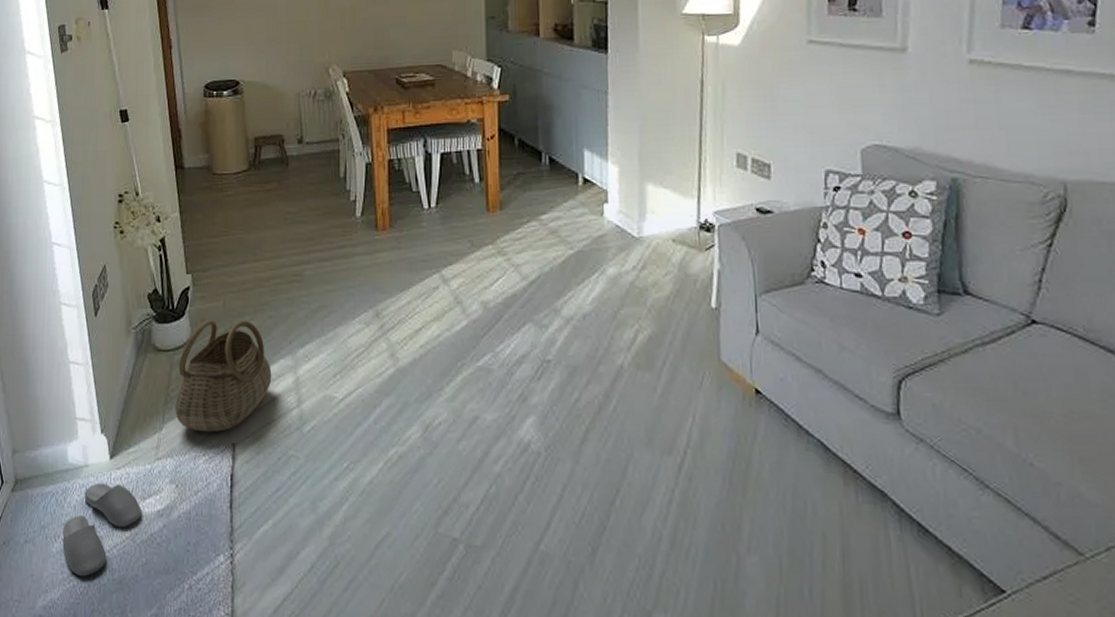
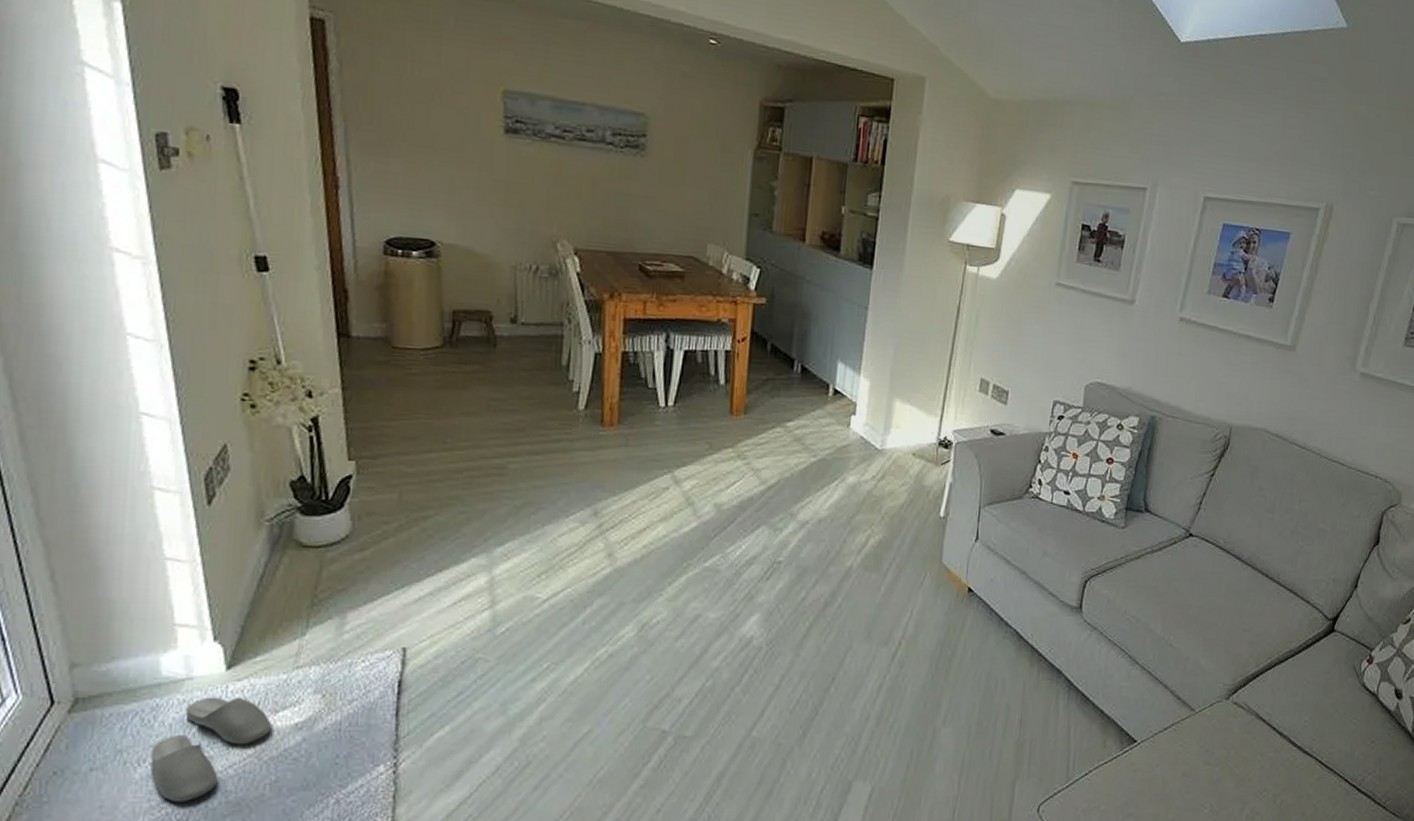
basket: present [175,318,272,433] -> none [324,512,460,637]

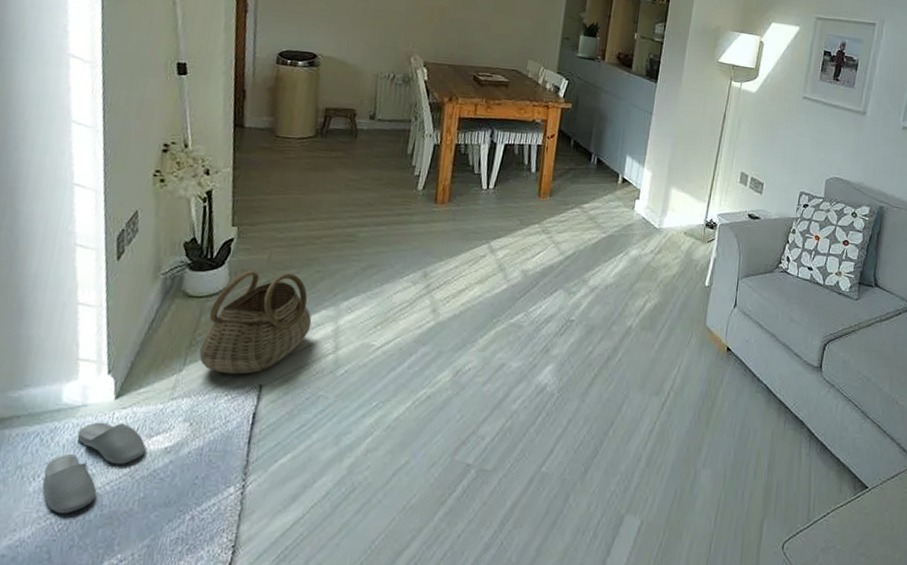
basket: none [324,512,460,637] -> present [199,269,312,375]
planter: none [767,190,801,243] -> present [575,20,602,61]

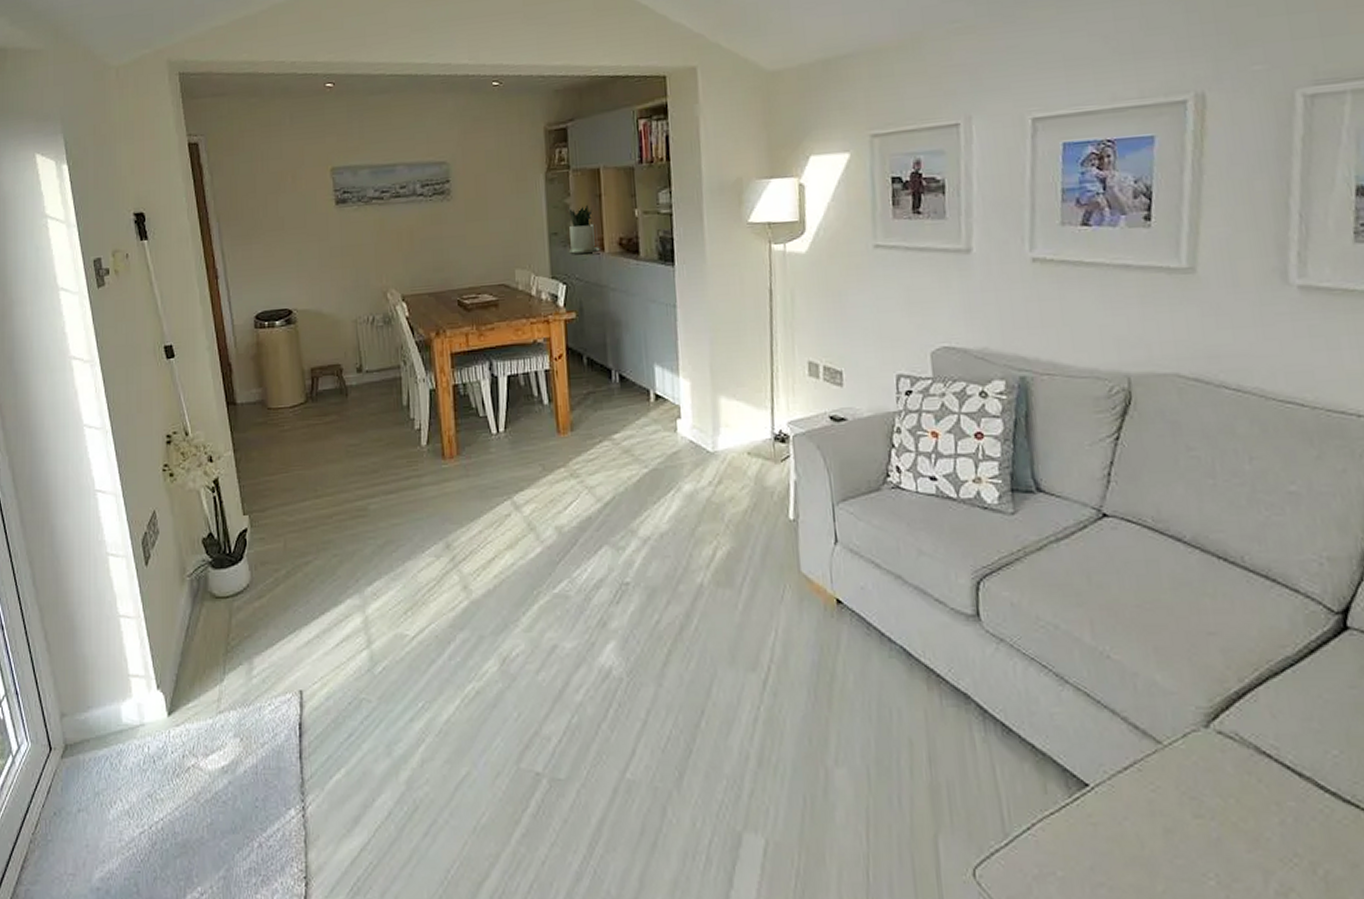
slippers: present [42,422,146,514] -> none [119,741,204,843]
basket: present [199,269,312,375] -> none [236,561,339,681]

